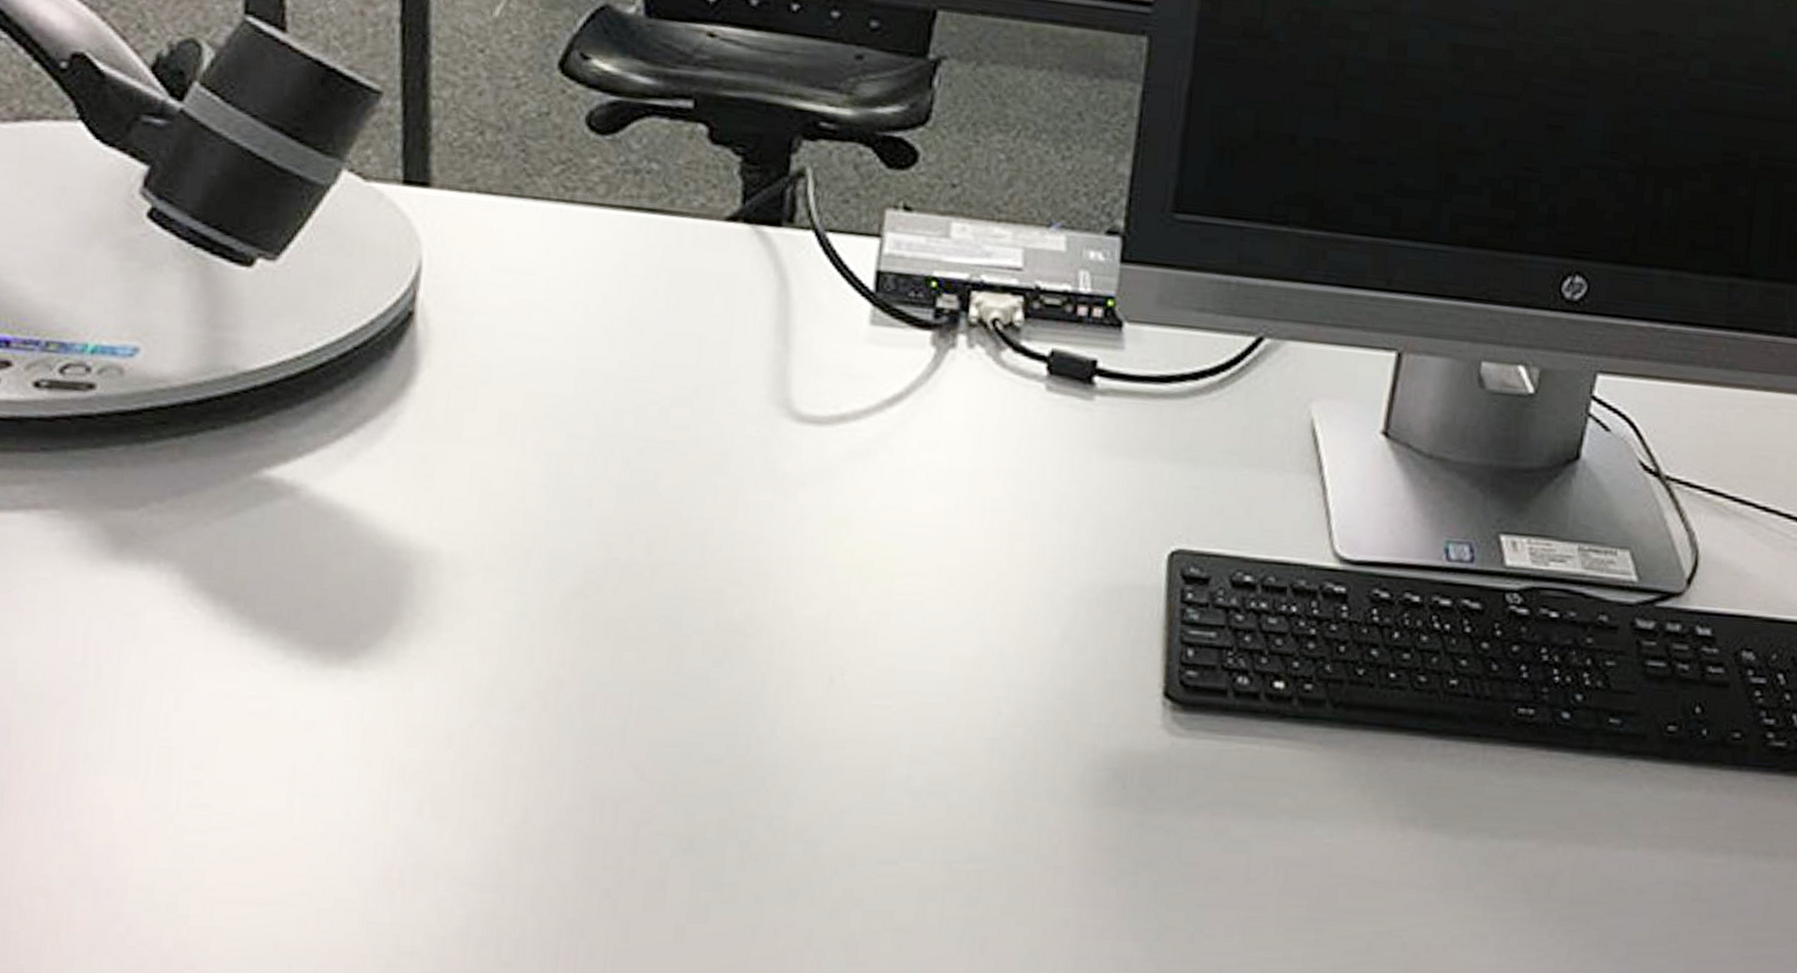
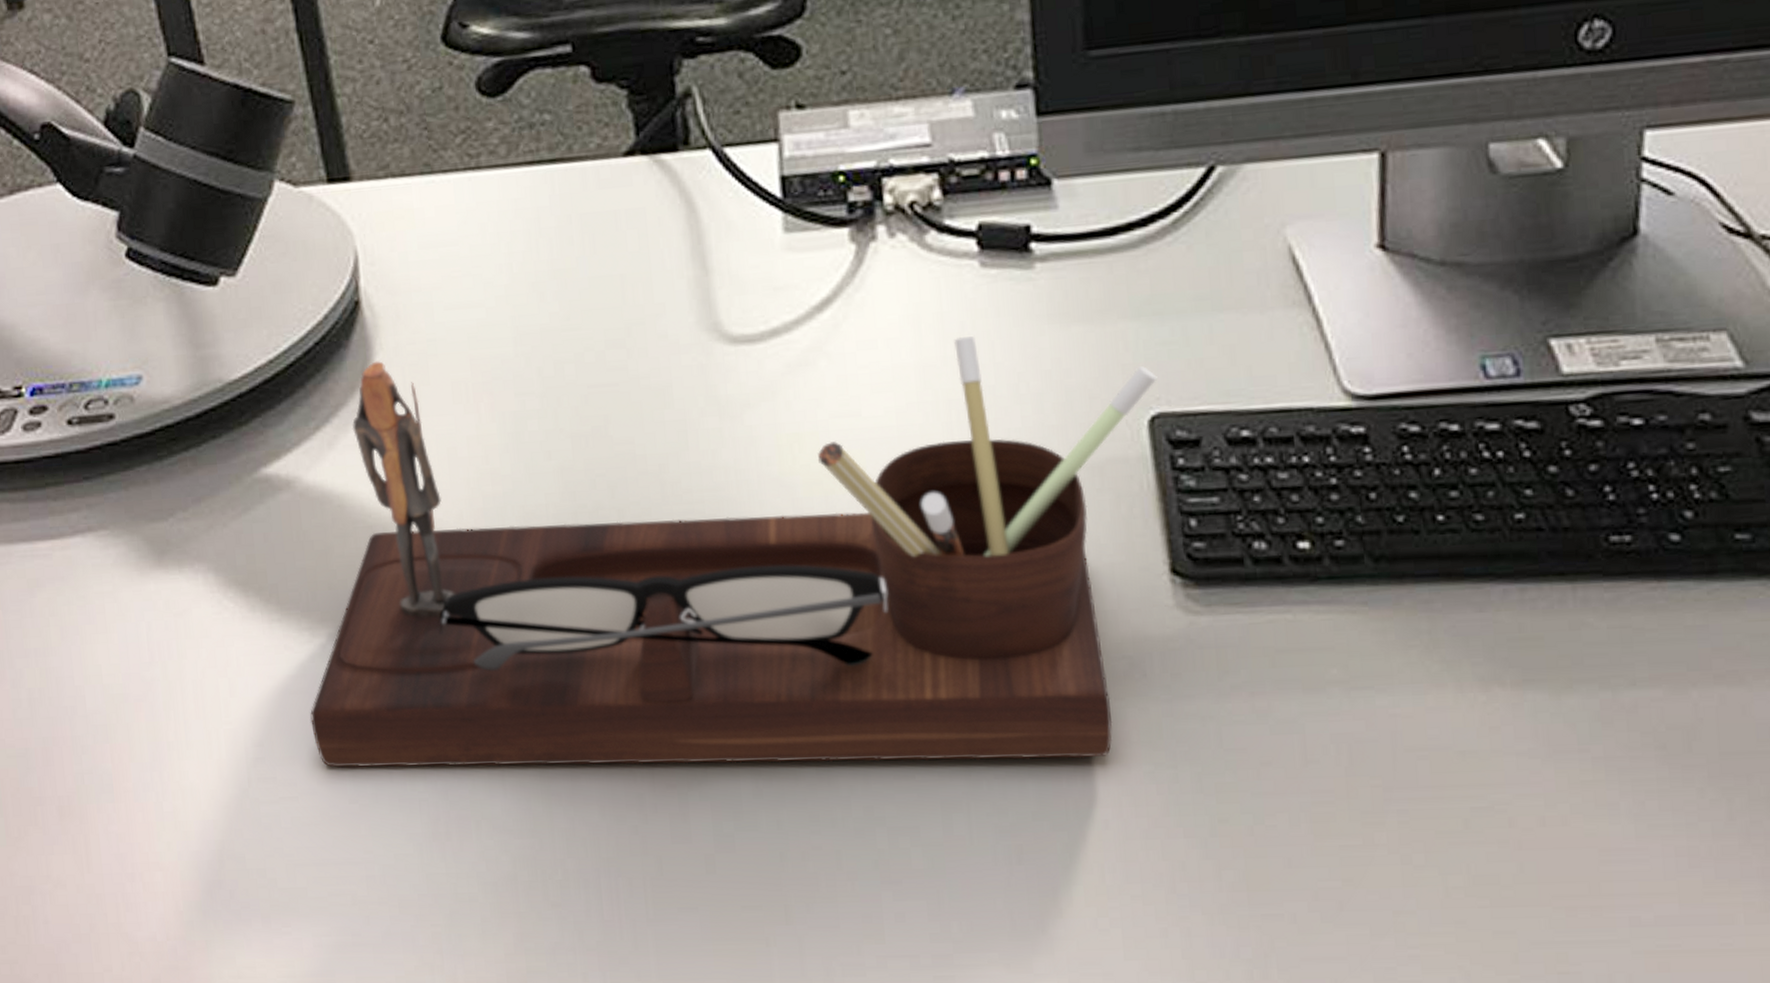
desk organizer: none [265,377,1183,859] -> present [310,336,1158,768]

